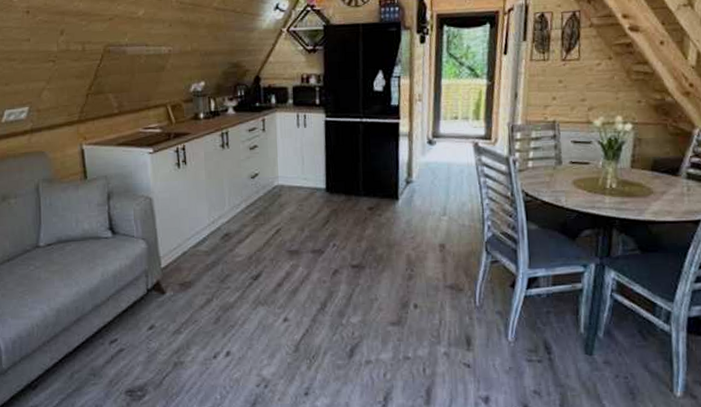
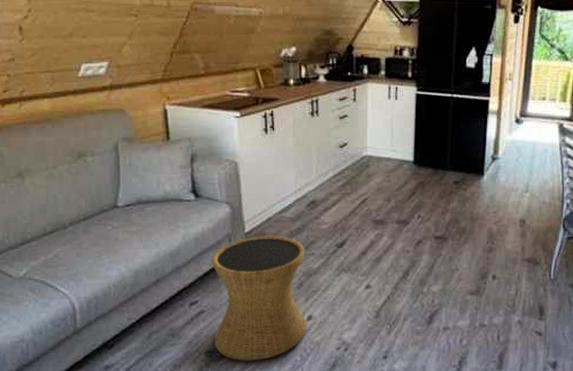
side table: none [130,270,226,400] -> present [212,236,307,361]

